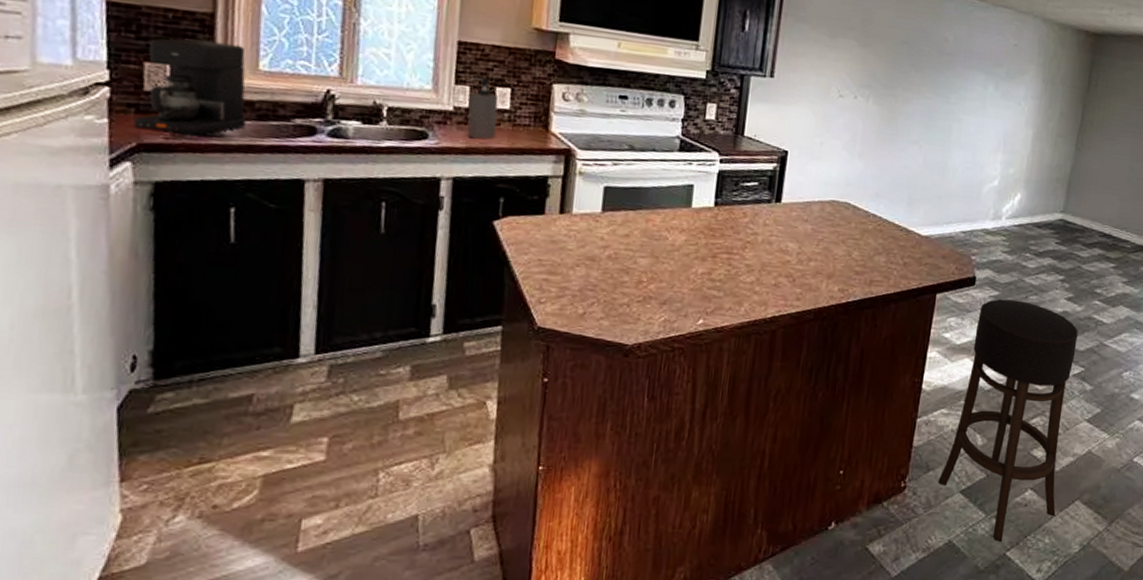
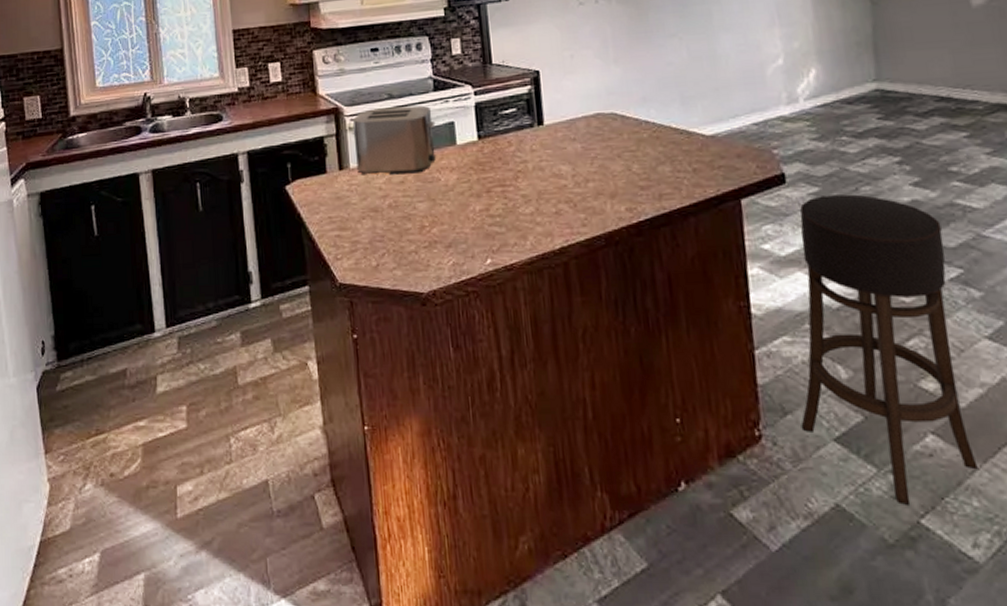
coffee maker: present [134,38,246,135] -> none [22,70,93,151]
soap dispenser: present [467,77,499,140] -> none [245,57,275,114]
toaster: none [579,157,674,228] -> present [352,105,436,175]

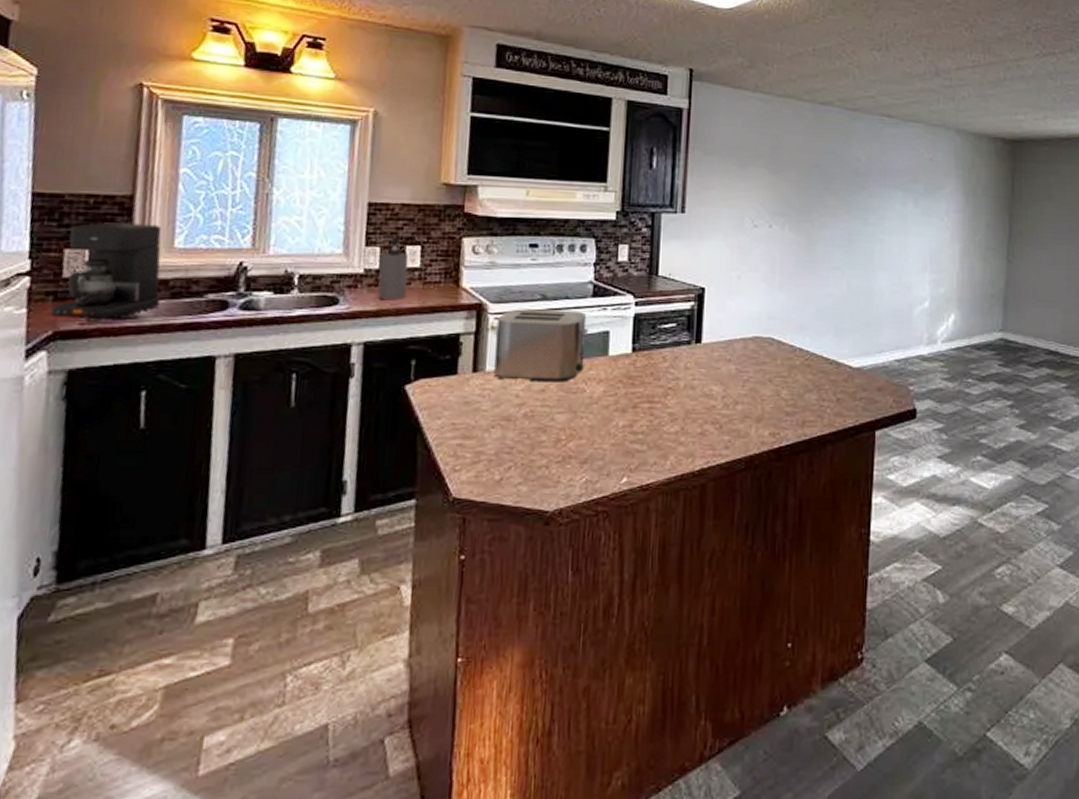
coffee maker: none [22,70,93,151] -> present [51,222,162,319]
soap dispenser: none [245,57,275,114] -> present [377,237,409,301]
bar stool: present [800,194,978,505] -> none [900,432,1038,720]

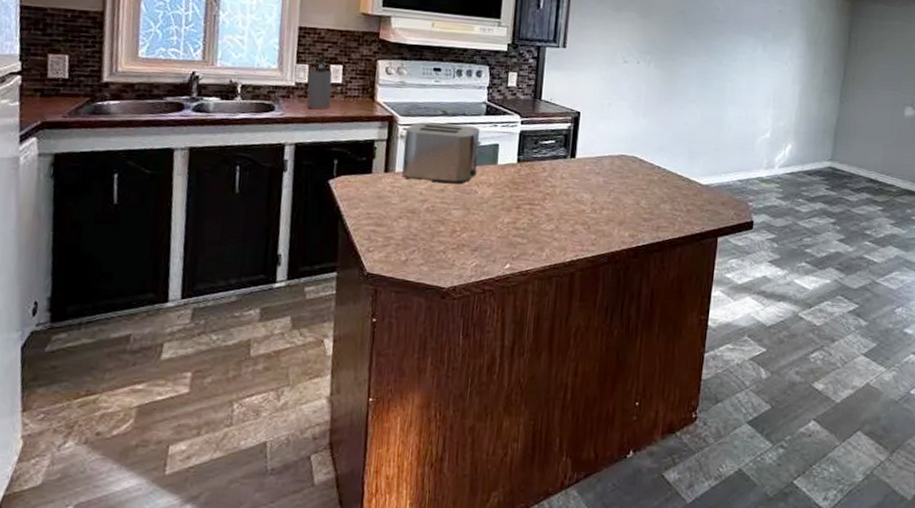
coffee maker: present [51,222,162,319] -> none [39,33,128,114]

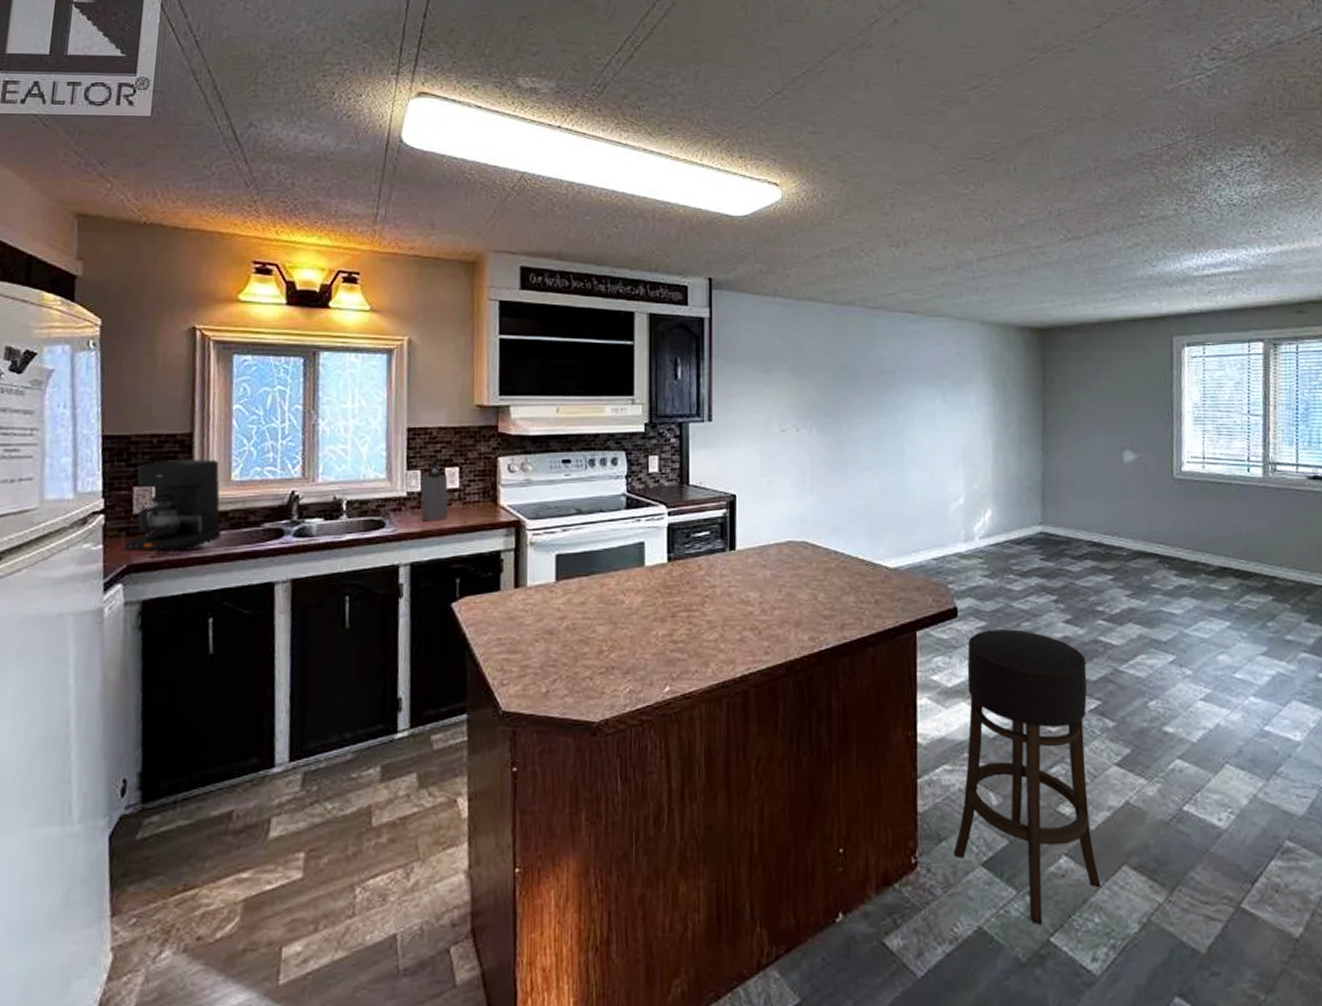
coffee maker: none [39,33,128,114] -> present [124,459,221,552]
toaster: present [401,122,482,183] -> none [533,523,625,594]
bar stool: none [727,241,851,470] -> present [955,629,1101,925]

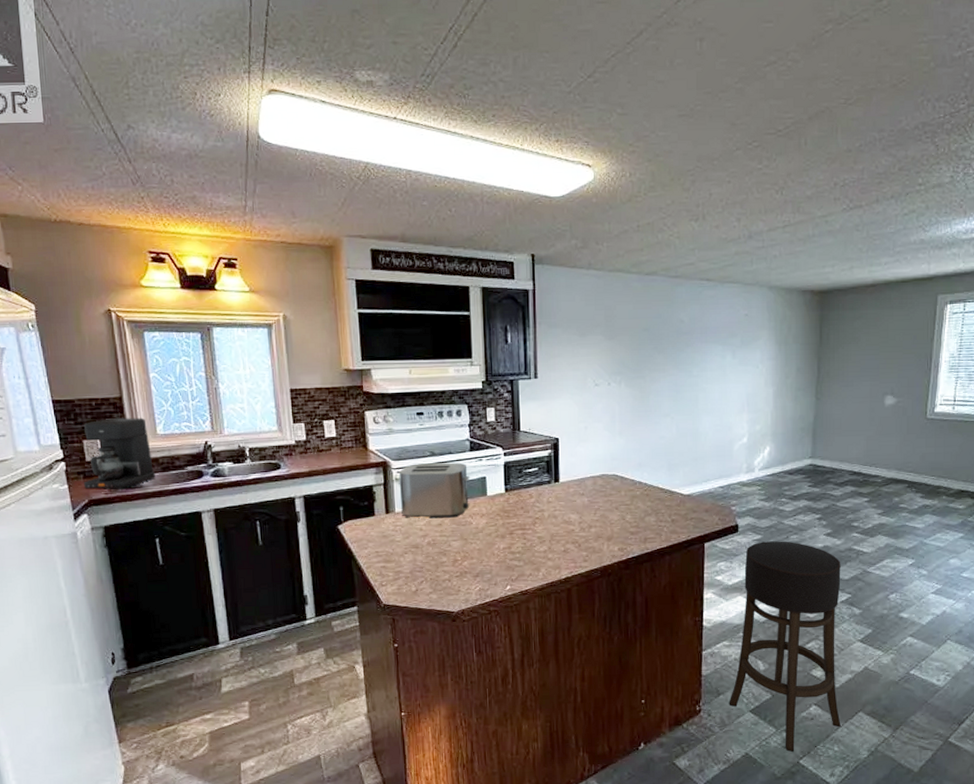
soap dispenser: present [418,460,449,522] -> none [302,414,330,464]
toaster: none [533,523,625,594] -> present [398,462,470,518]

